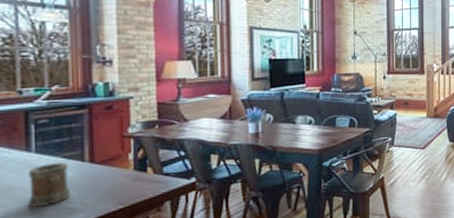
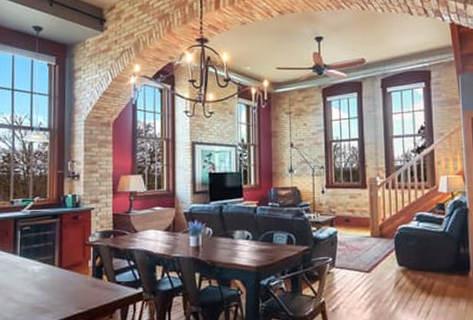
mug: present [28,161,72,208] -> none [12,265,44,306]

